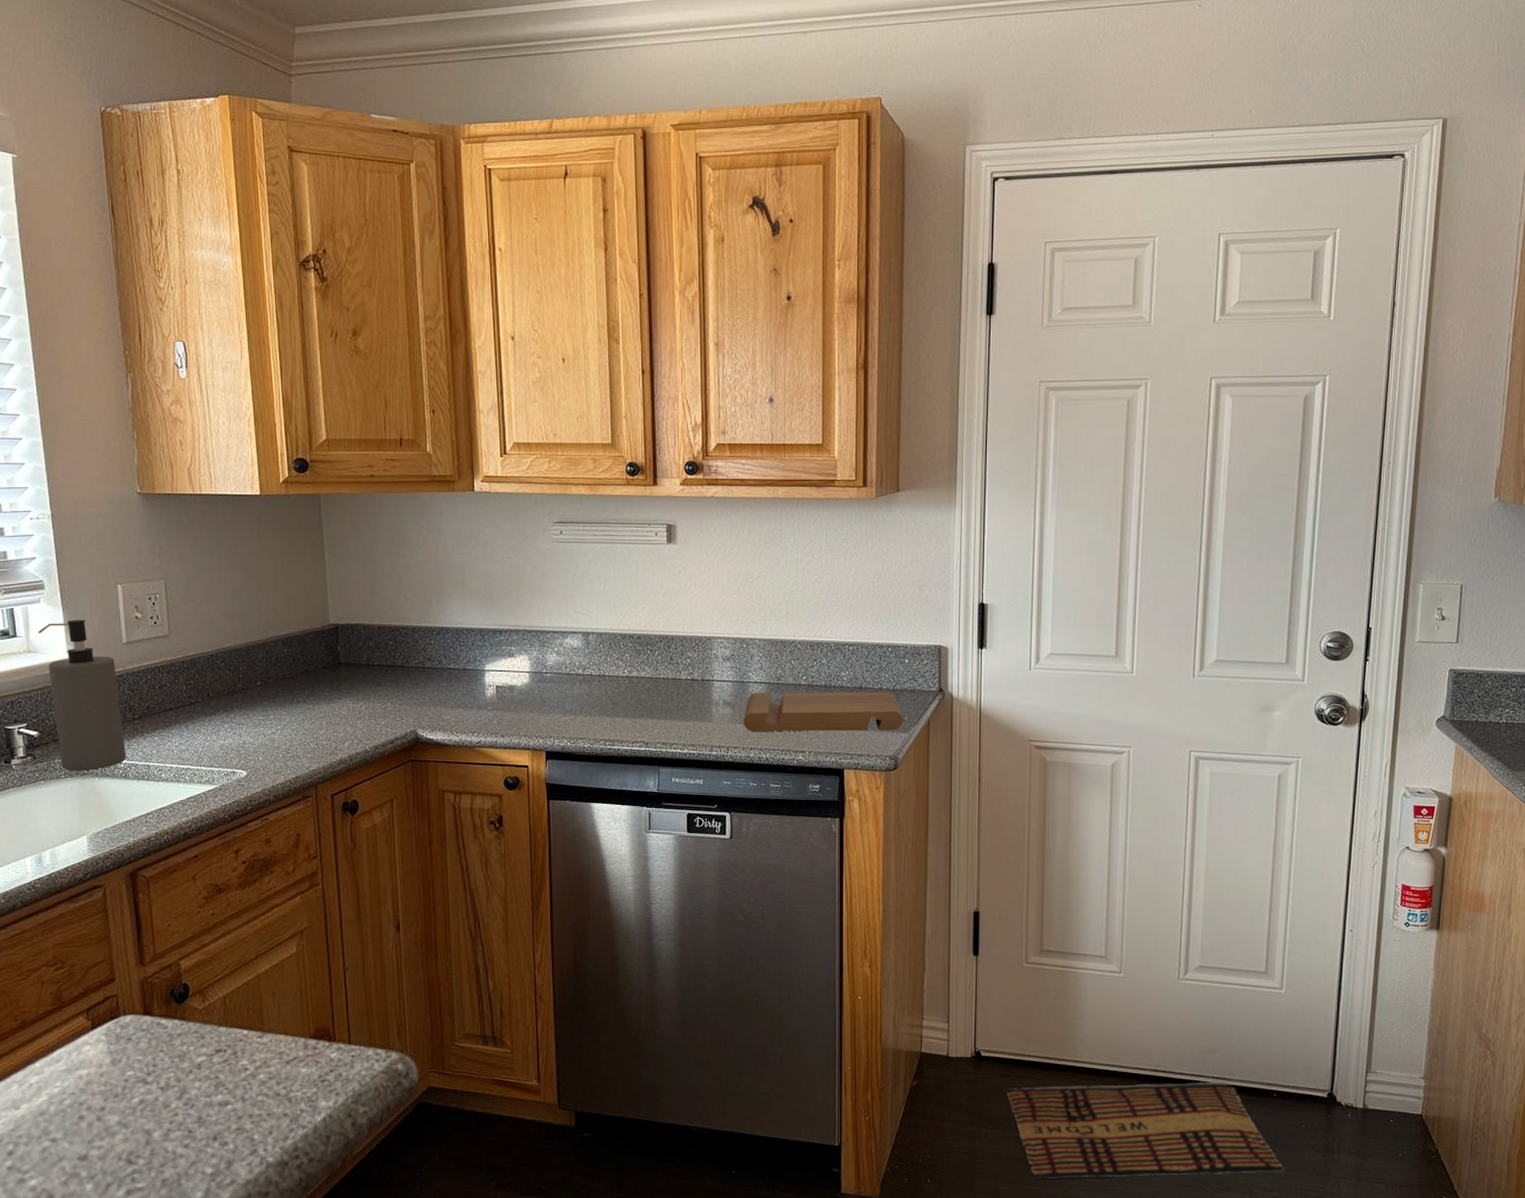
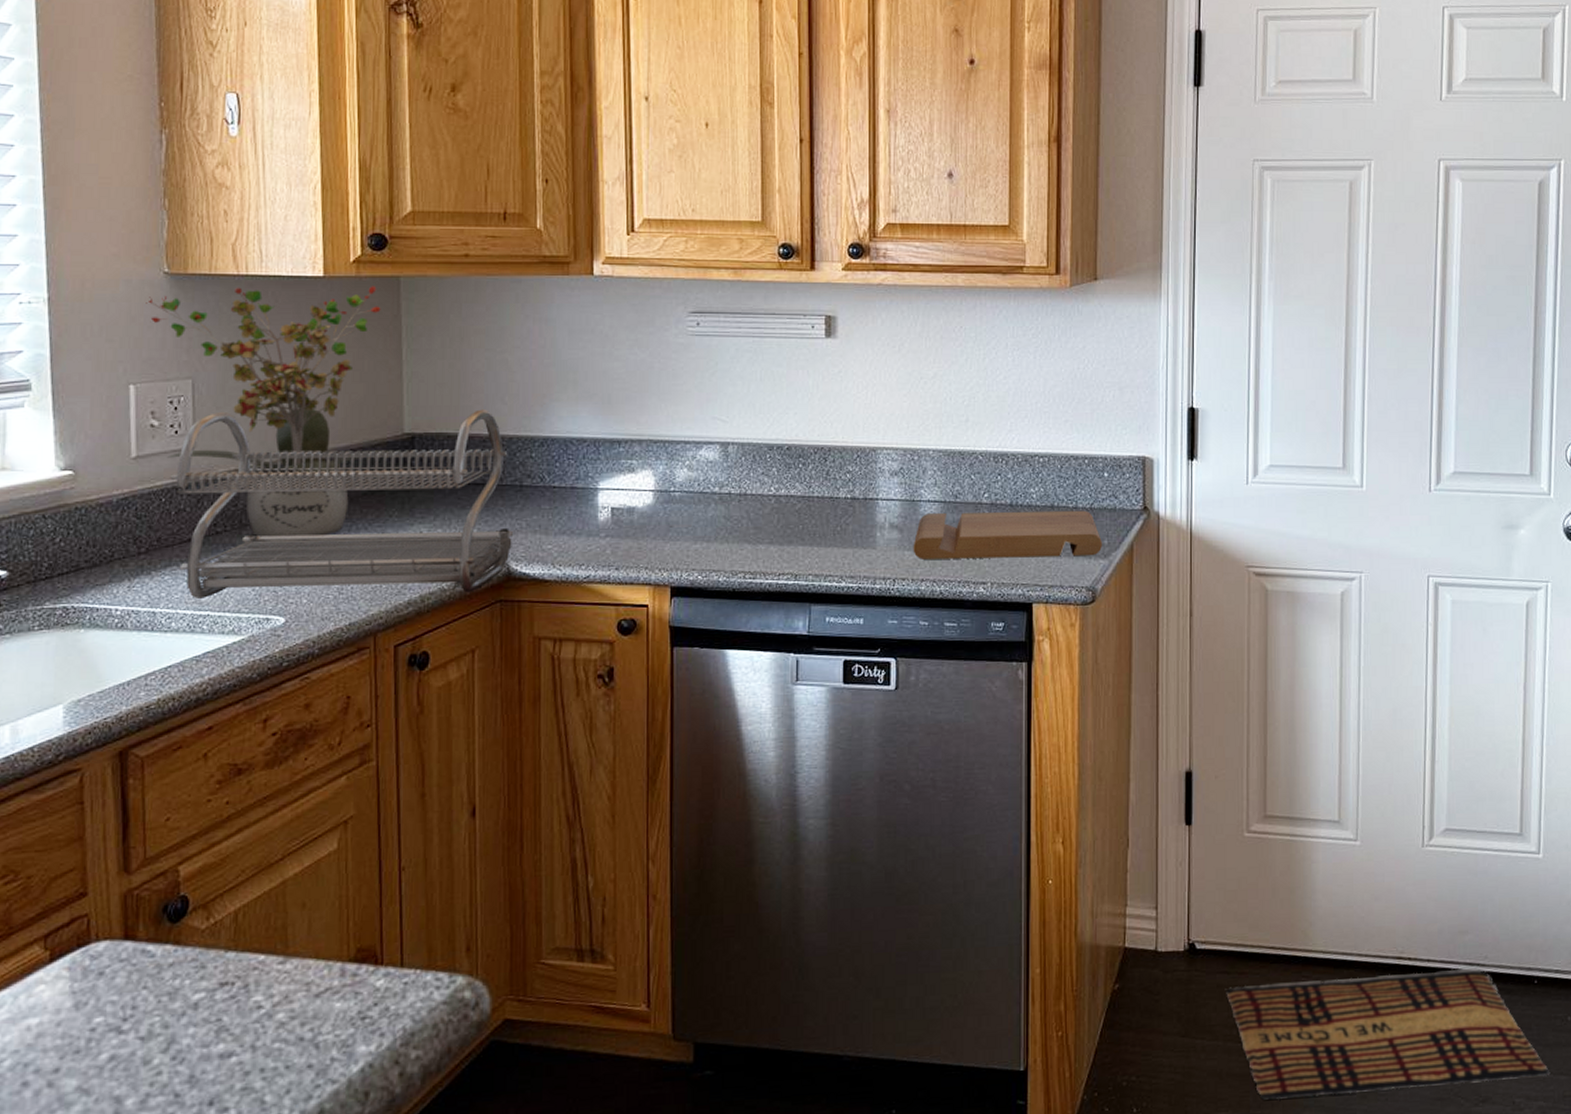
soap dispenser: present [38,619,126,770] -> none [18,428,125,620]
potted plant: none [125,502,324,707] -> present [146,286,396,537]
dish rack: none [153,604,420,756] -> present [170,409,514,600]

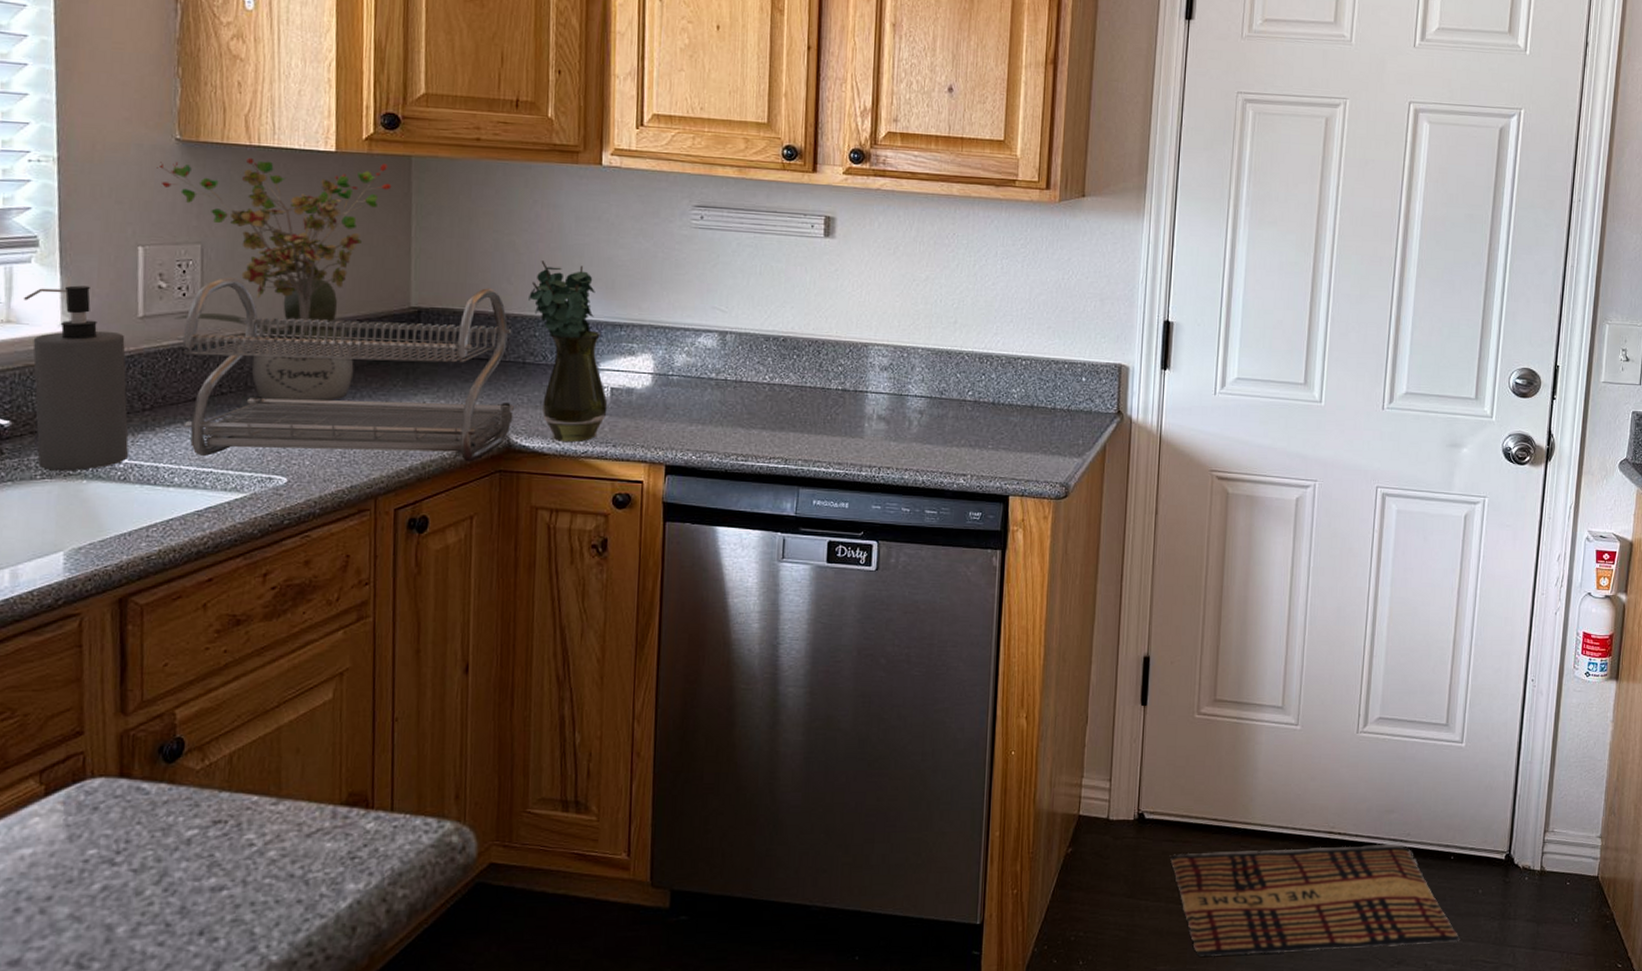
soap dispenser: none [18,428,125,620] -> present [24,285,129,470]
vase: none [524,378,609,566] -> present [529,261,608,442]
cutting board: present [913,510,1102,559] -> none [898,408,1077,455]

